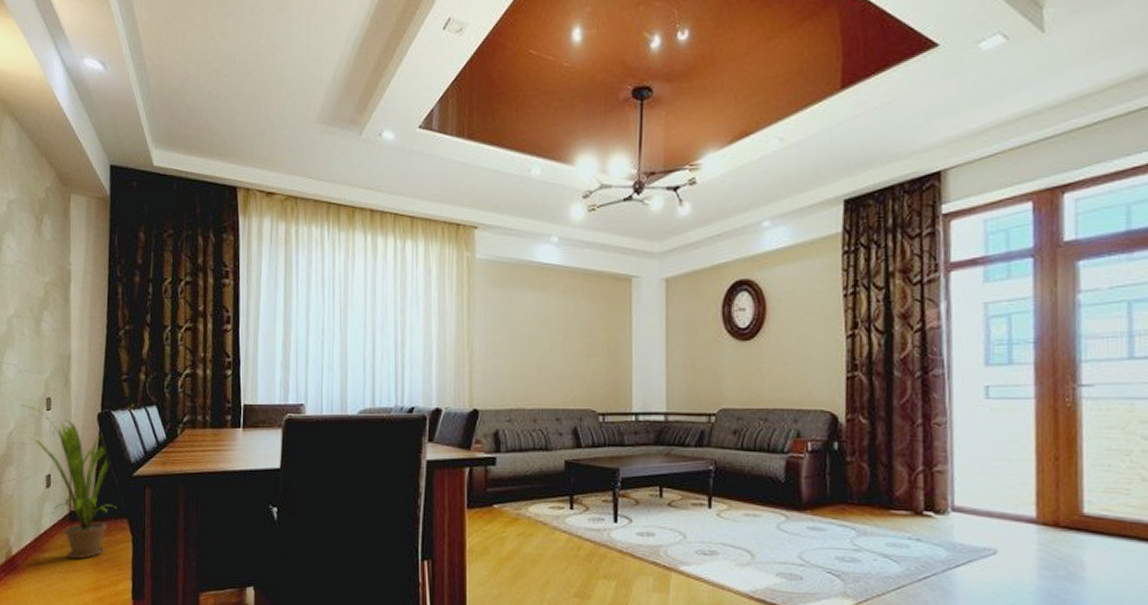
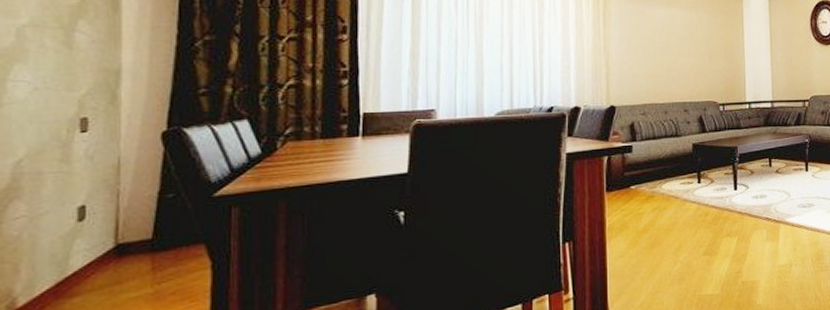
house plant: present [19,404,135,560] -> none [33,119,218,299]

